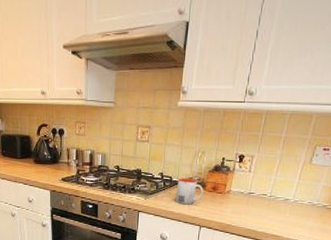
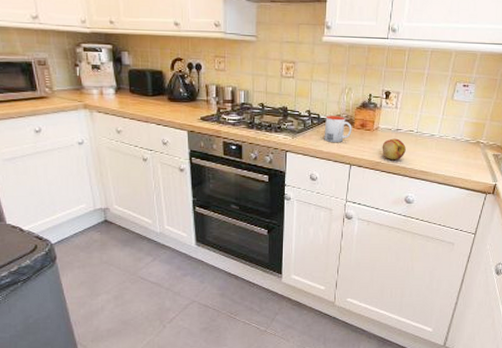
fruit: none [233,202,258,224] -> present [382,138,406,161]

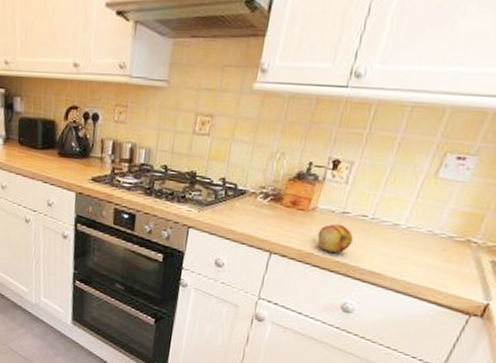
mug: present [324,116,352,143] -> none [239,186,280,223]

